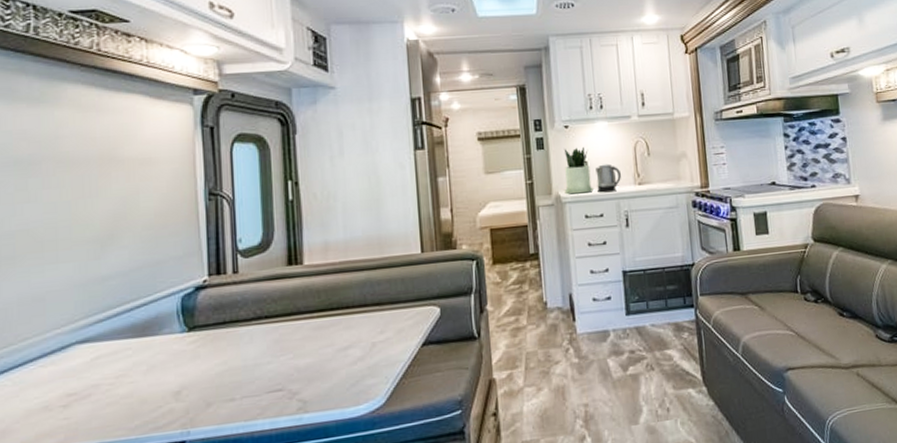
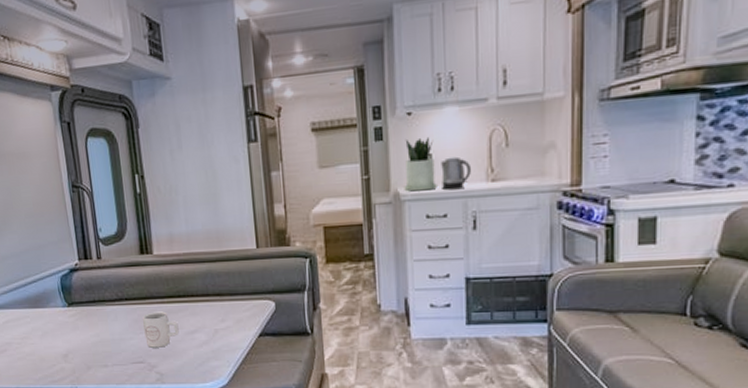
mug: none [285,328,330,372] -> present [143,311,179,348]

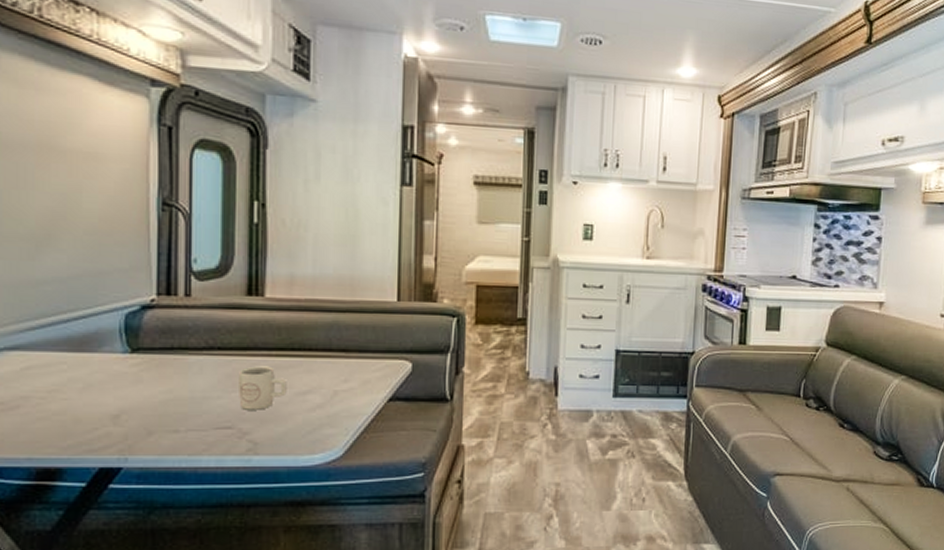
planter: present [404,136,439,192] -> none [563,207,597,260]
kettle: present [441,156,471,190] -> none [600,230,629,263]

